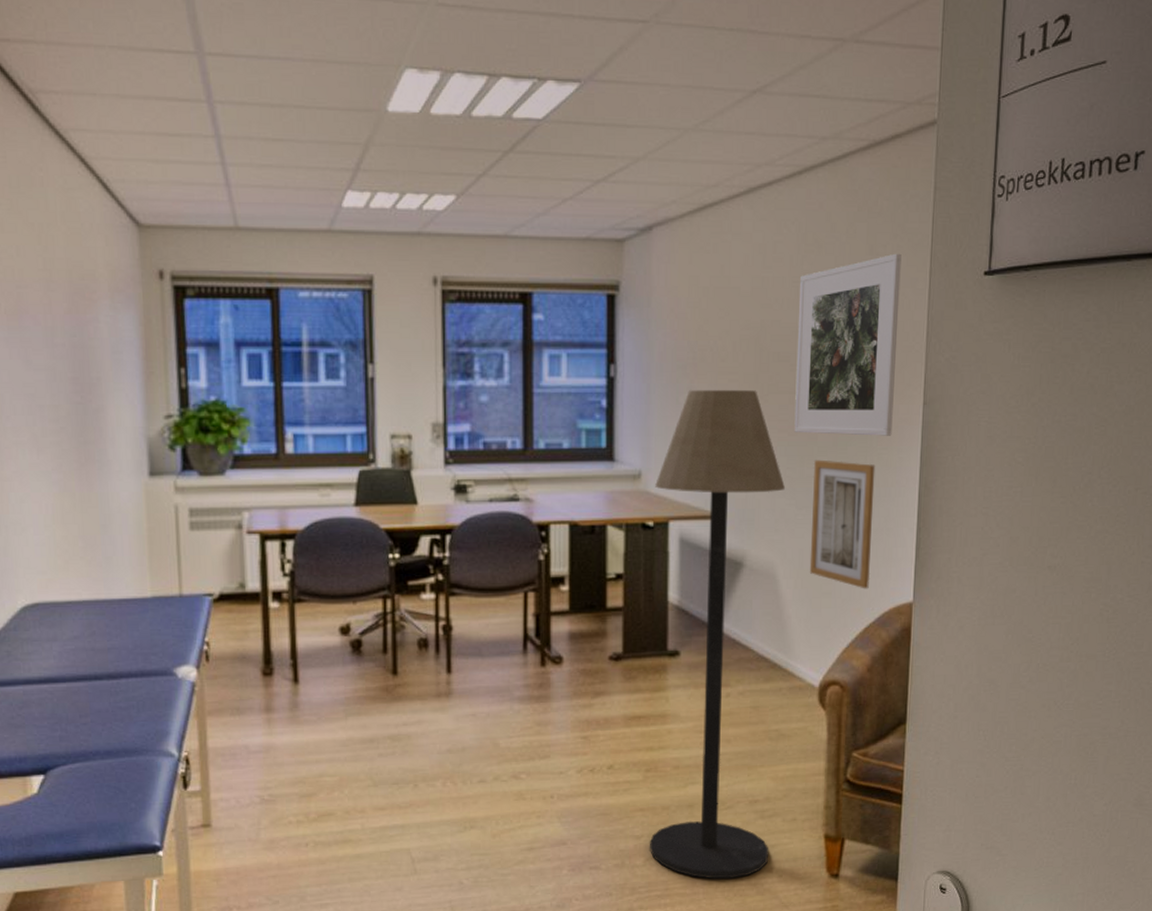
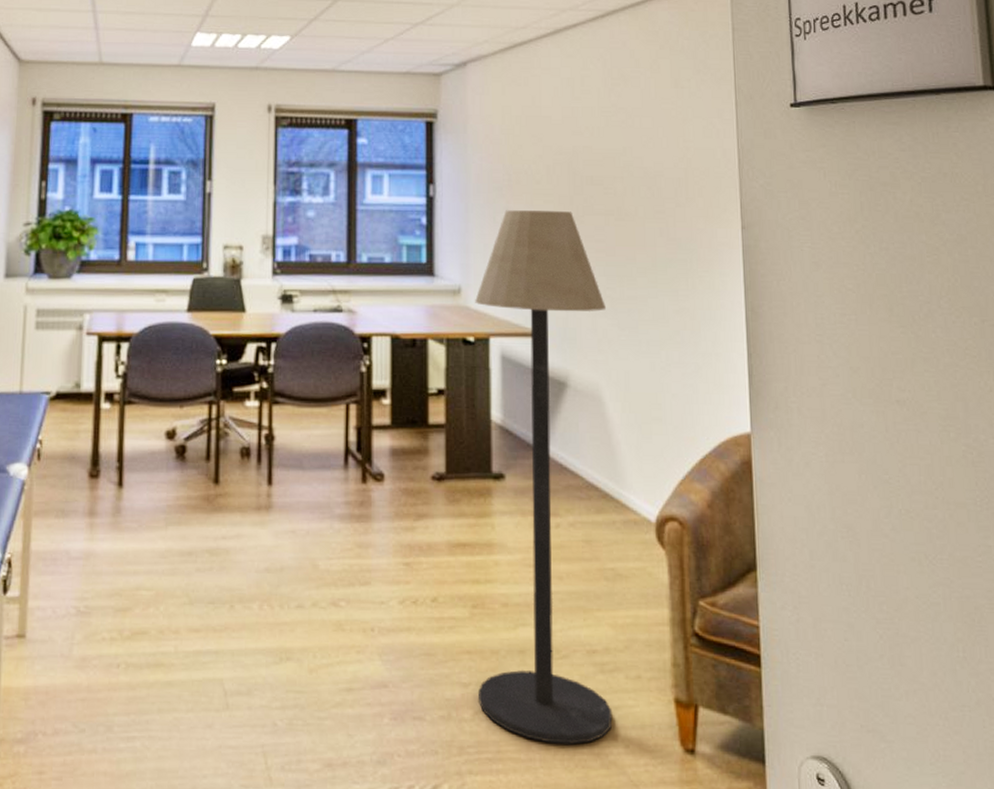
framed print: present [794,253,902,436] -> none [608,86,712,259]
wall art: present [809,459,876,589] -> none [633,280,702,417]

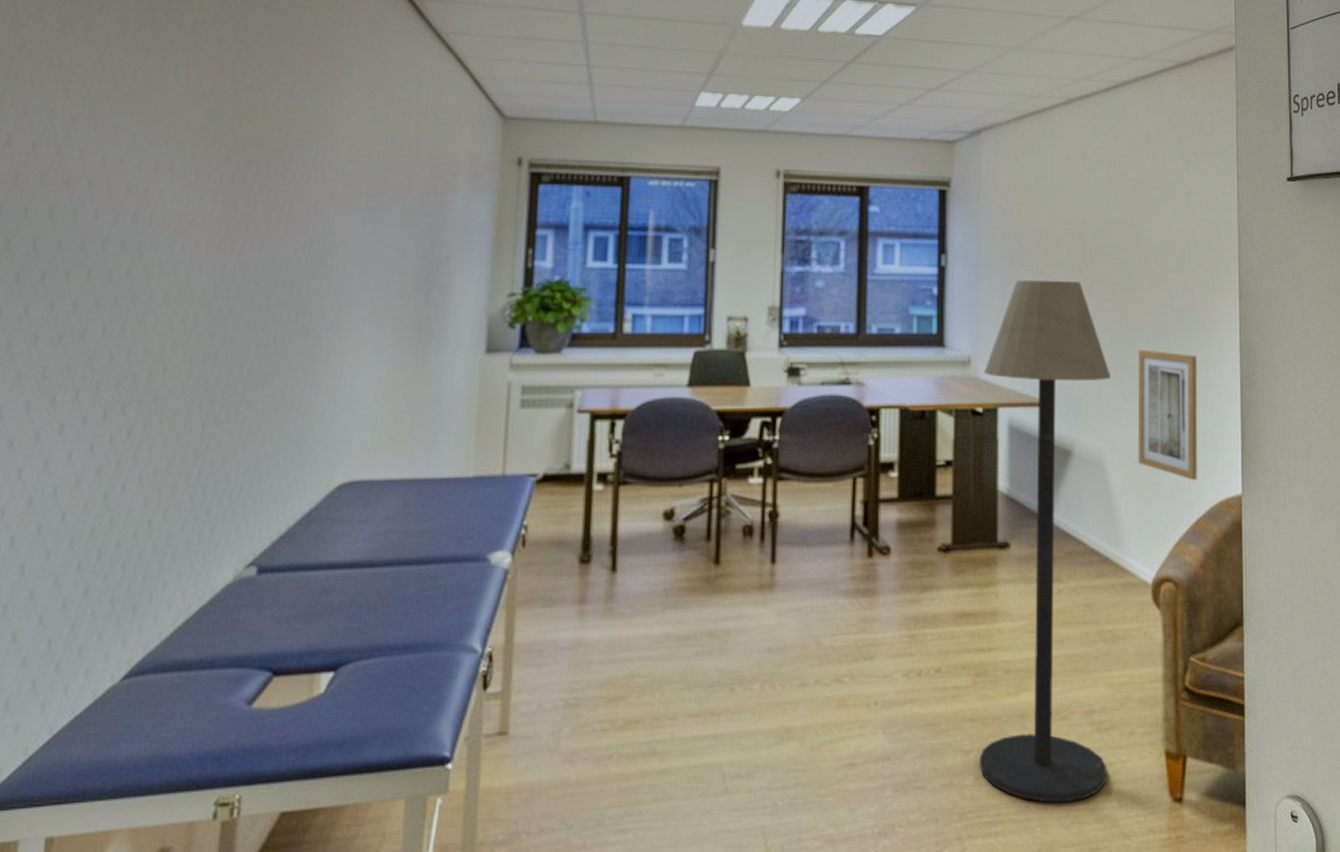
wall art: none [633,280,702,417] -> present [1137,349,1198,481]

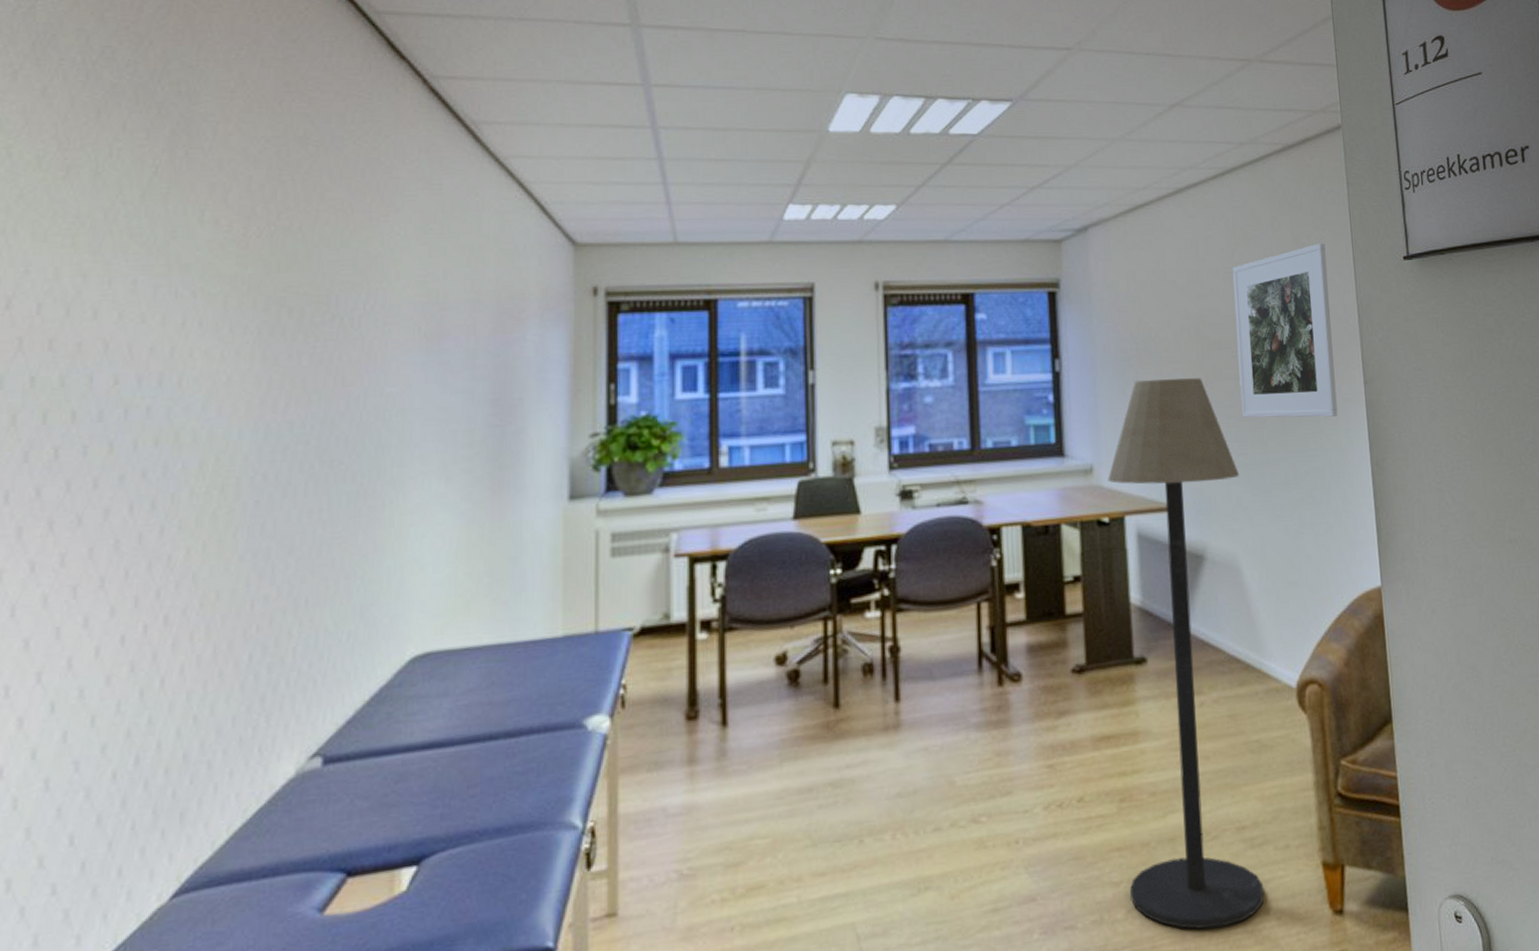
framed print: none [1117,159,1211,328] -> present [1233,243,1338,418]
wall art: present [1137,349,1198,481] -> none [1264,443,1335,576]

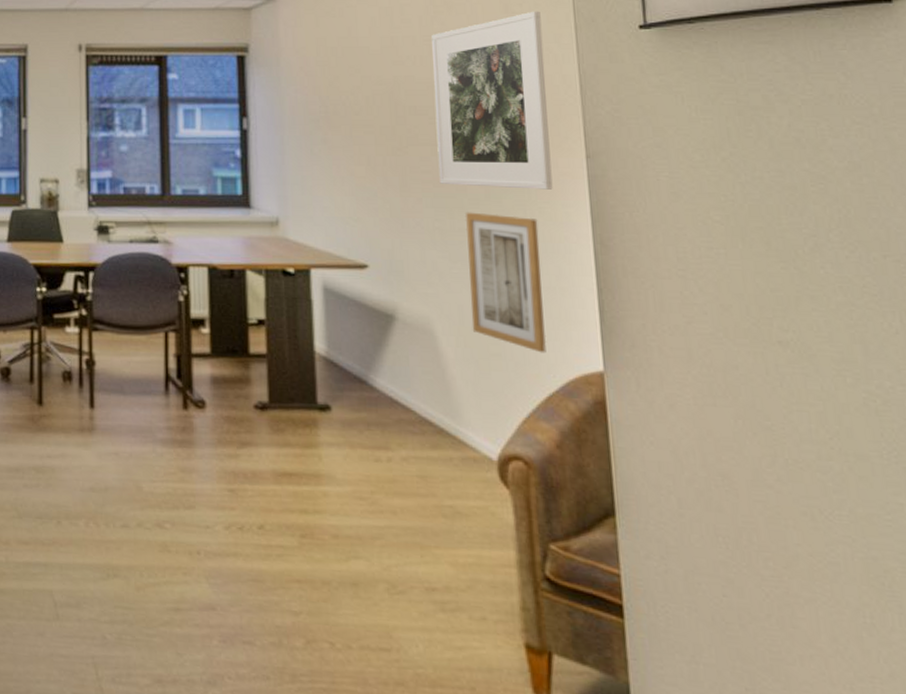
floor lamp: present [1108,378,1264,930] -> none [294,142,456,682]
wall art: none [1264,443,1335,576] -> present [465,212,547,353]

